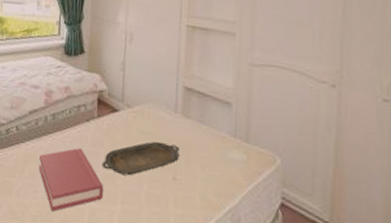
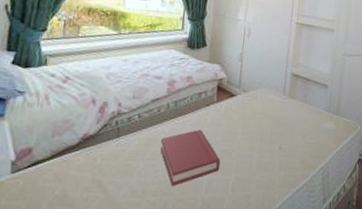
serving tray: present [101,141,180,176] -> none [219,119,286,149]

